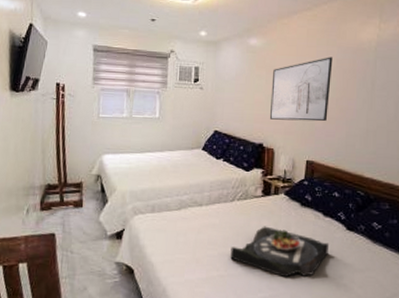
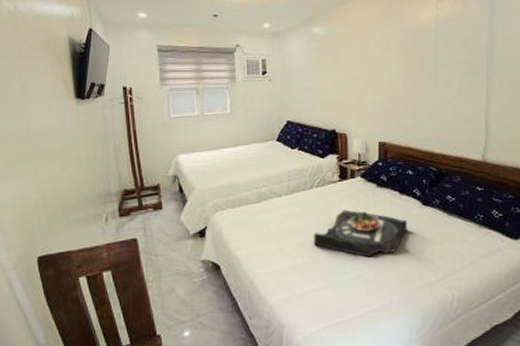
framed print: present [269,57,333,122] -> none [338,39,396,105]

